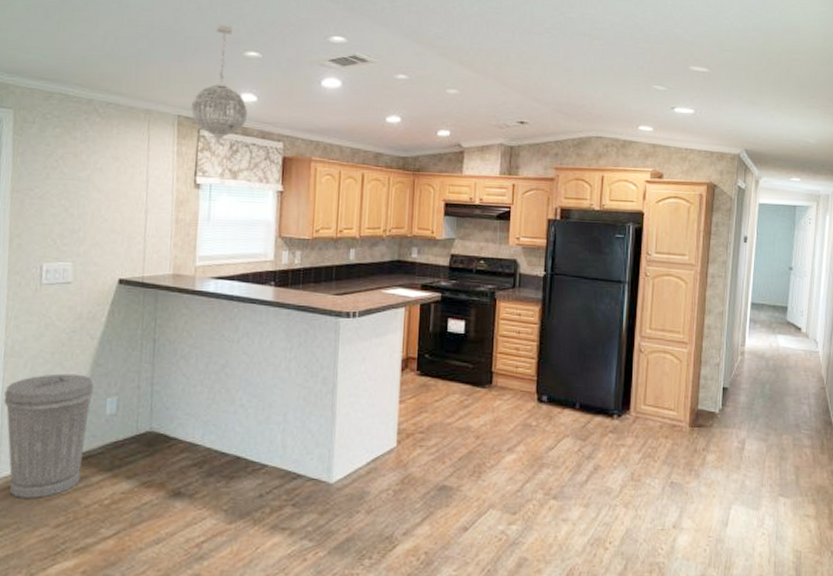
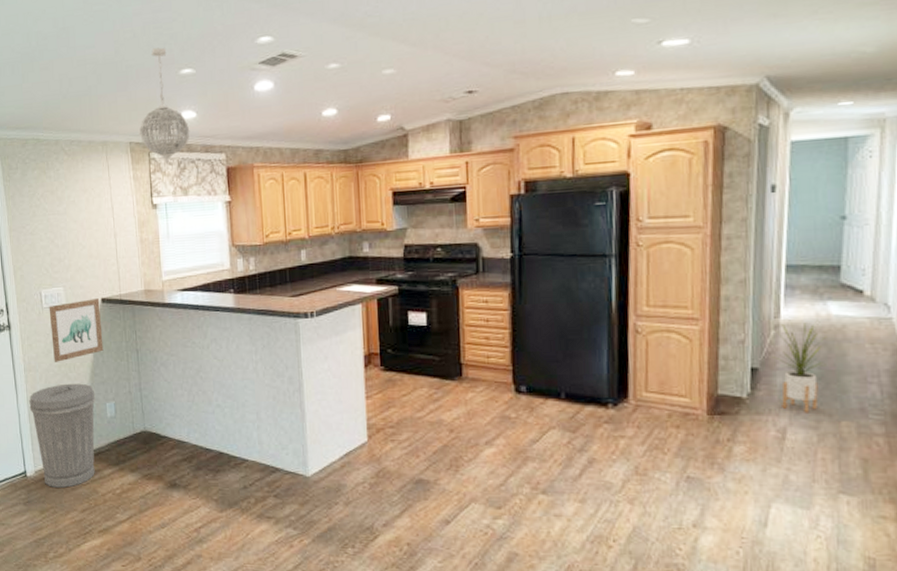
wall art: none [46,278,116,348] -> present [49,298,104,362]
house plant: none [738,350,775,428] -> present [772,320,826,413]

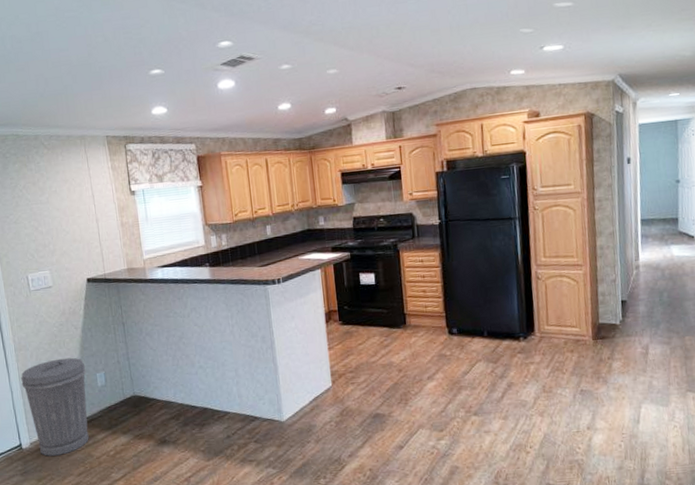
wall art: present [49,298,104,362] -> none [36,279,91,340]
pendant light: present [140,47,190,163] -> none [115,50,162,154]
house plant: present [772,320,826,413] -> none [635,260,673,333]

